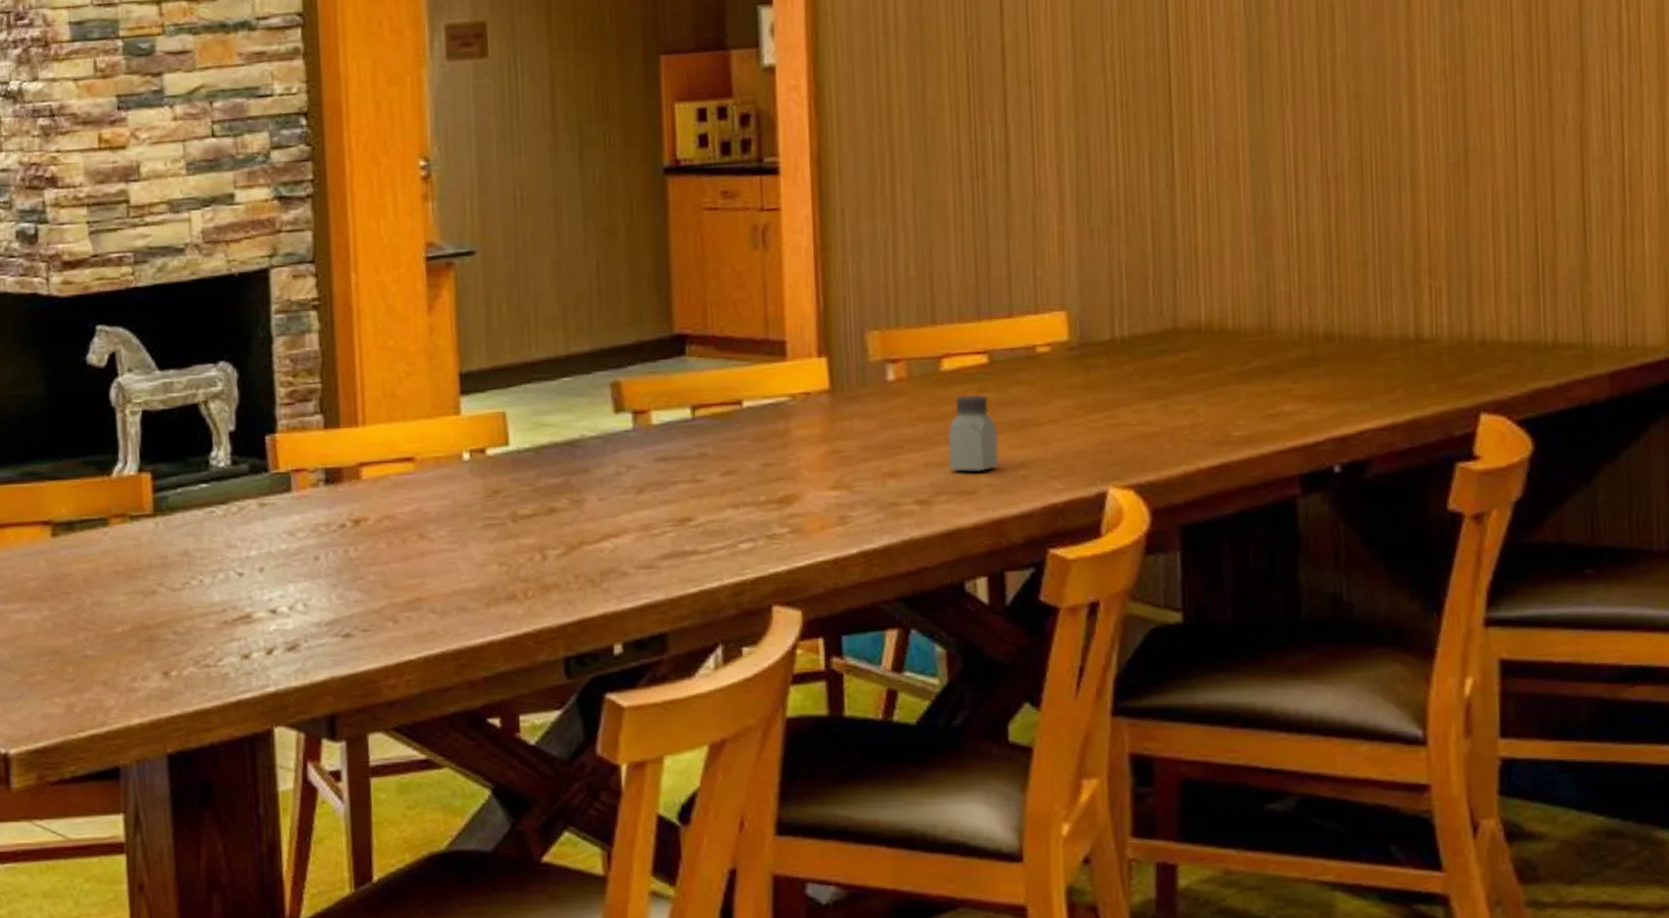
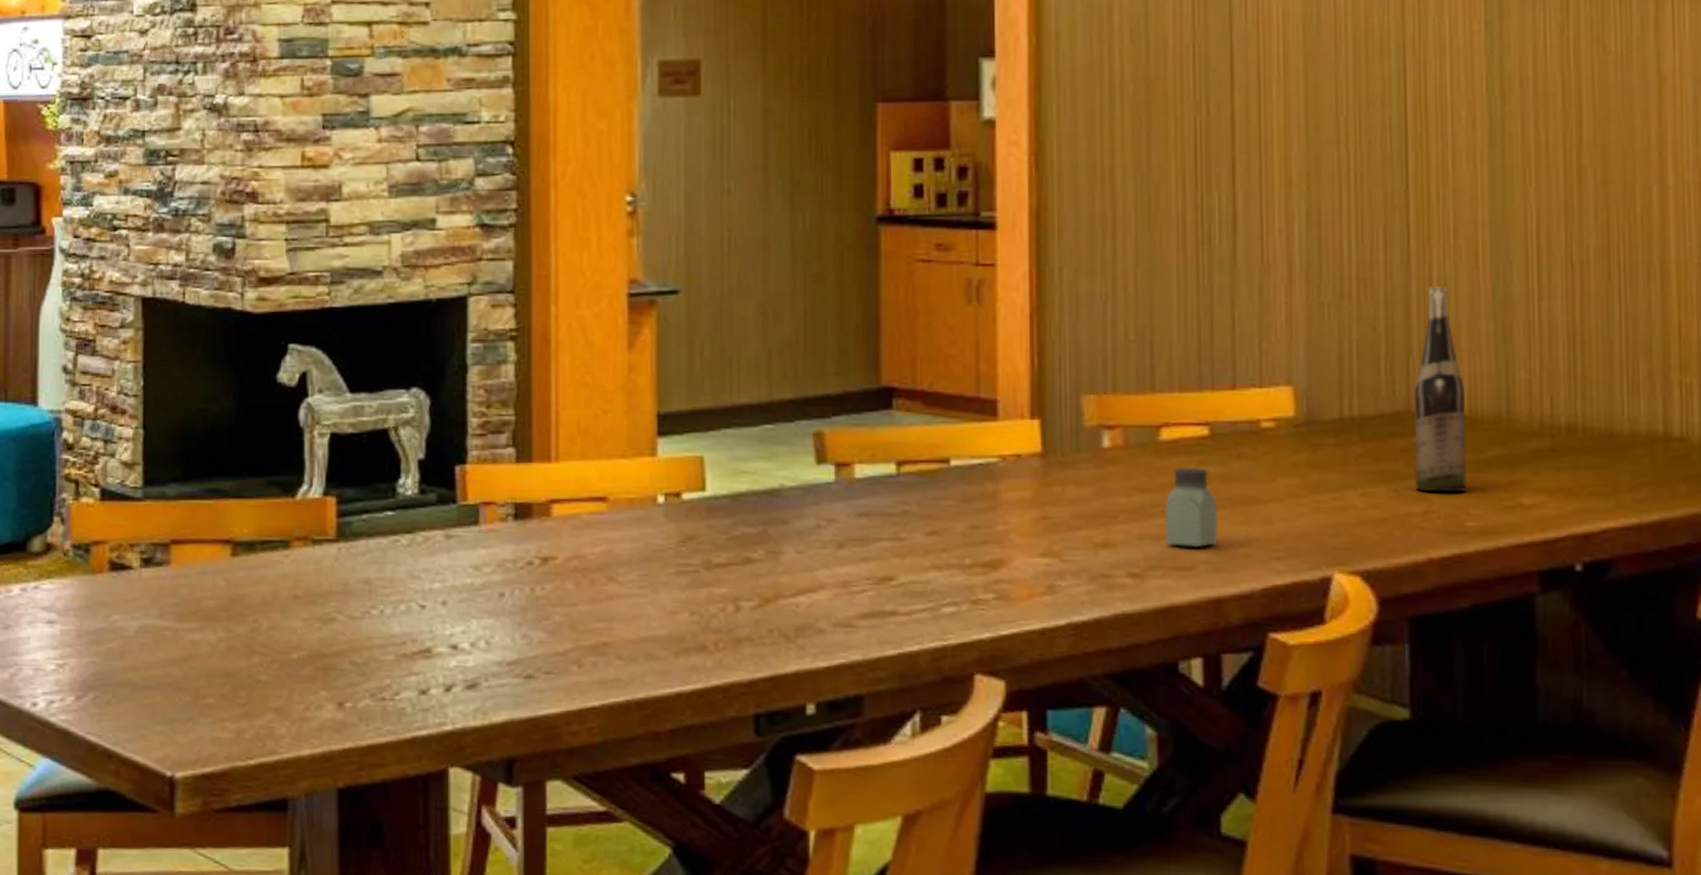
wine bottle: none [1181,206,1232,406] -> present [1414,287,1468,493]

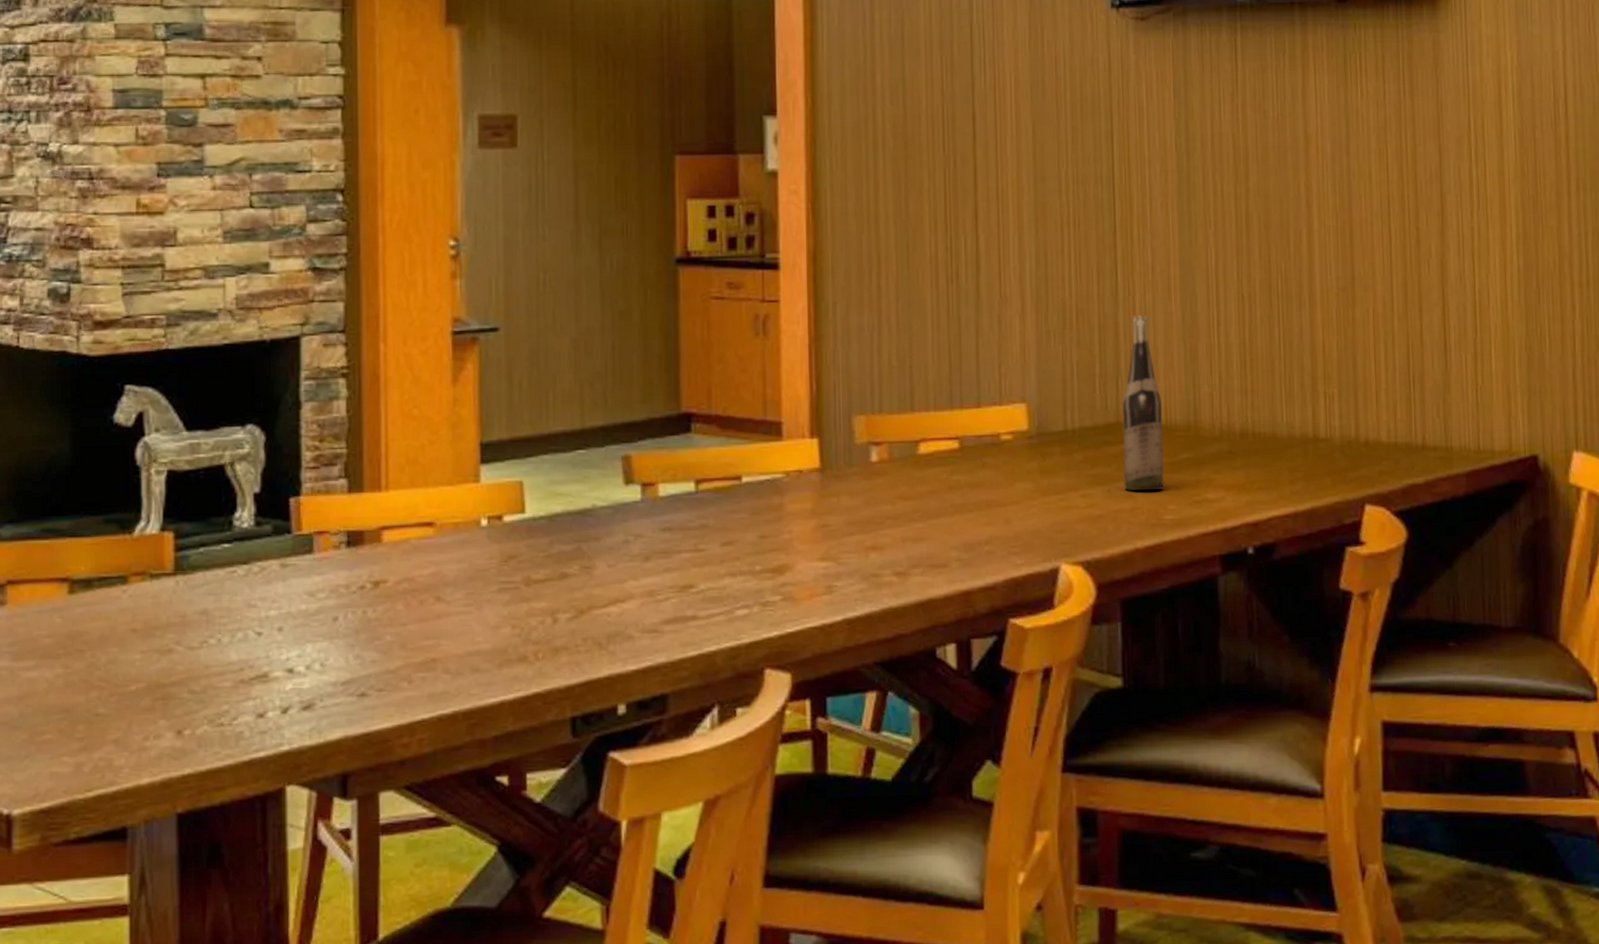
saltshaker: present [1165,467,1219,548] -> none [923,476,968,547]

